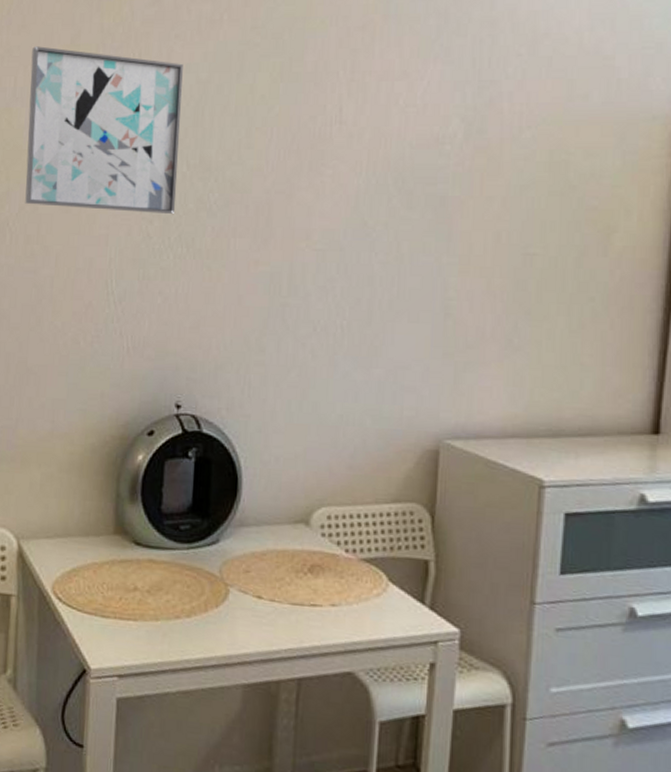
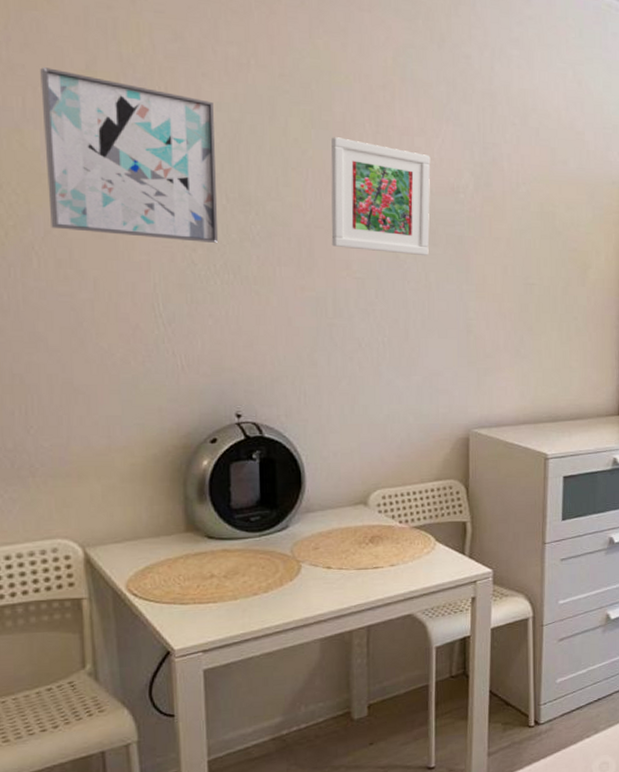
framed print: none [292,89,413,221] -> present [330,137,431,255]

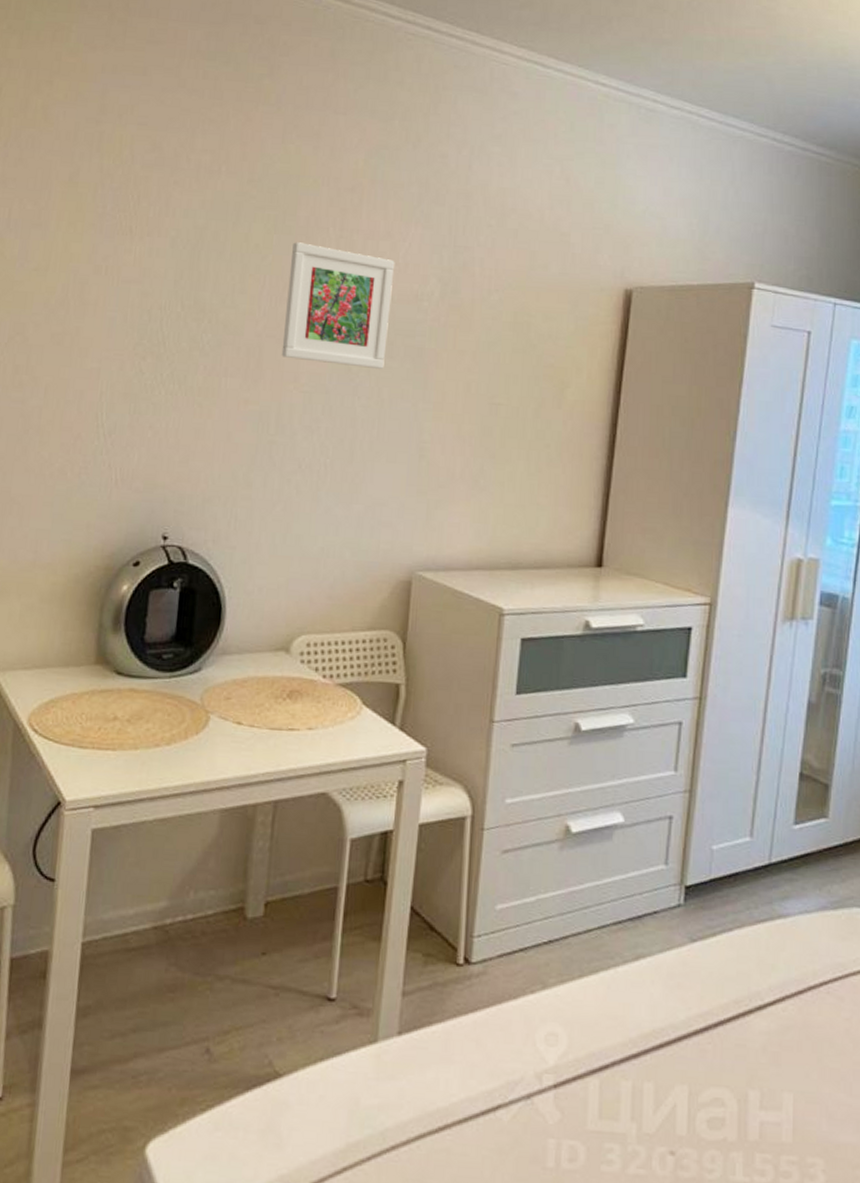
wall art: present [40,67,219,243] -> none [15,180,181,351]

